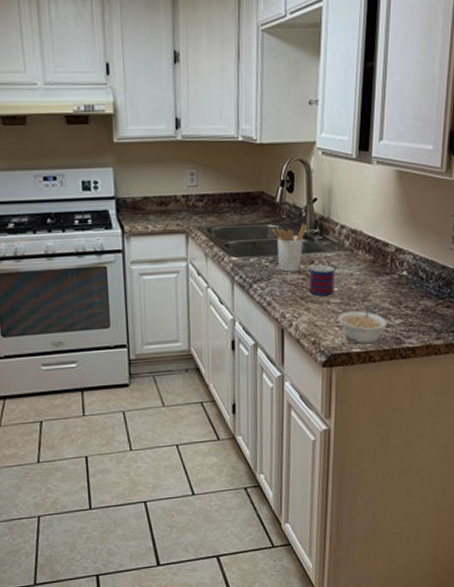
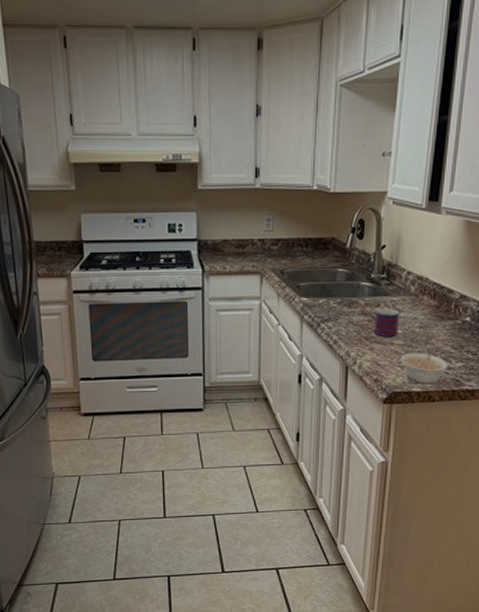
utensil holder: present [272,224,307,272] -> none [341,269,375,313]

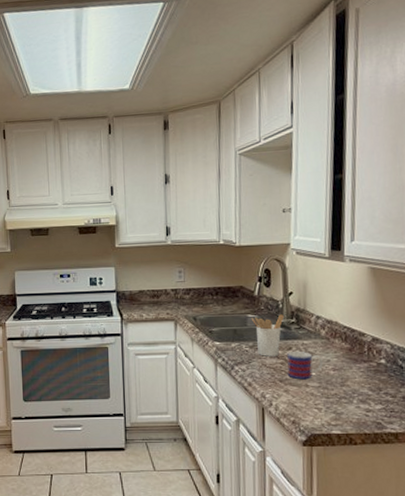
utensil holder: none [341,269,375,313] -> present [251,314,284,356]
legume: present [400,349,449,383] -> none [317,391,368,426]

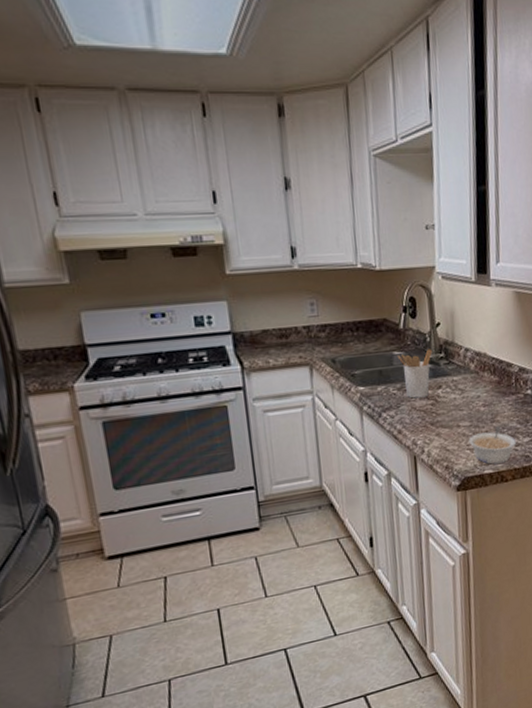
mug: present [287,352,324,380] -> none [437,389,474,421]
legume: none [317,391,368,426] -> present [468,426,517,465]

